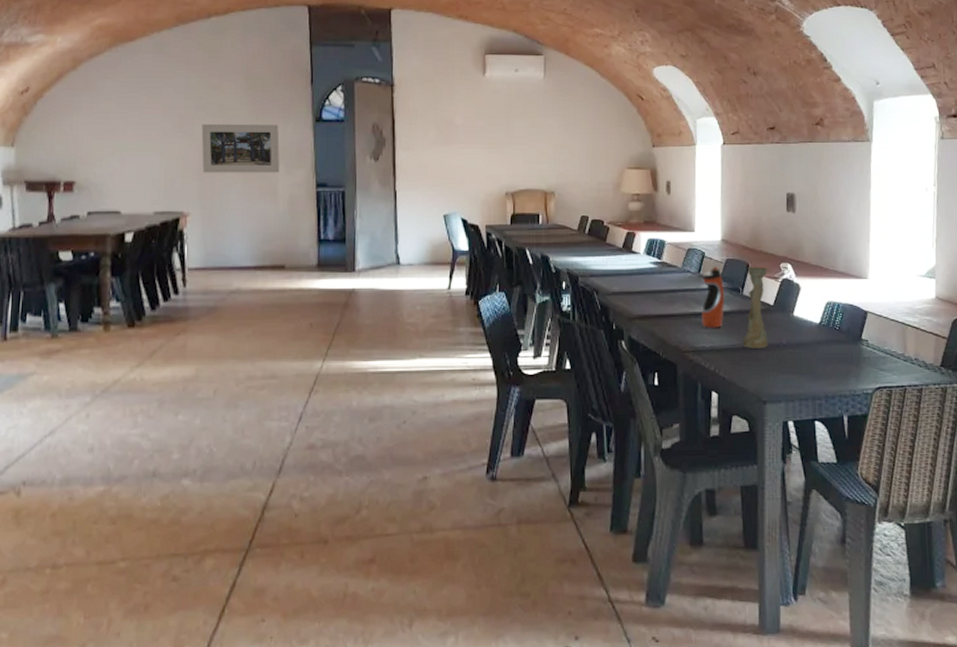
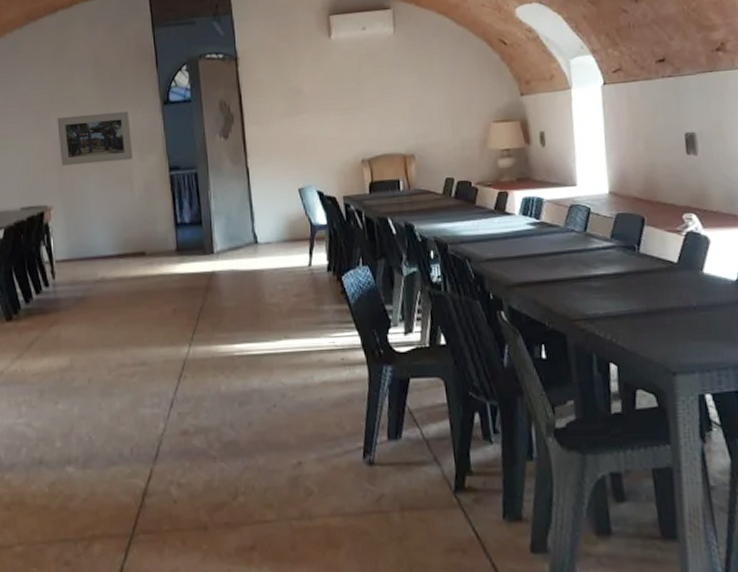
water bottle: present [701,266,725,328] -> none [589,222,619,293]
vase: present [743,266,768,348] -> none [643,219,675,313]

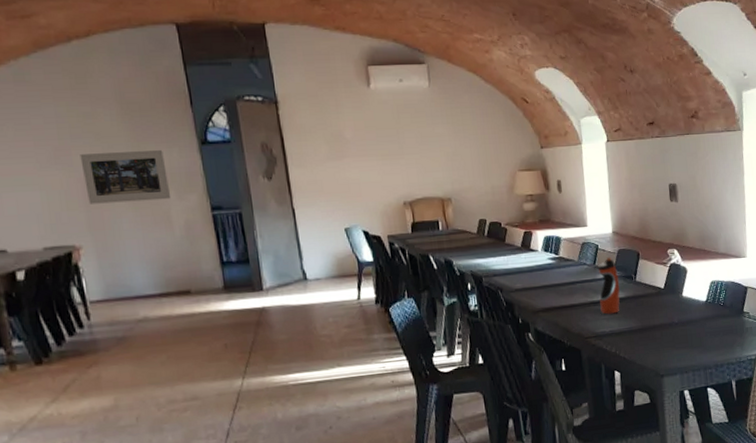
water bottle: none [589,222,619,293] -> present [597,257,620,314]

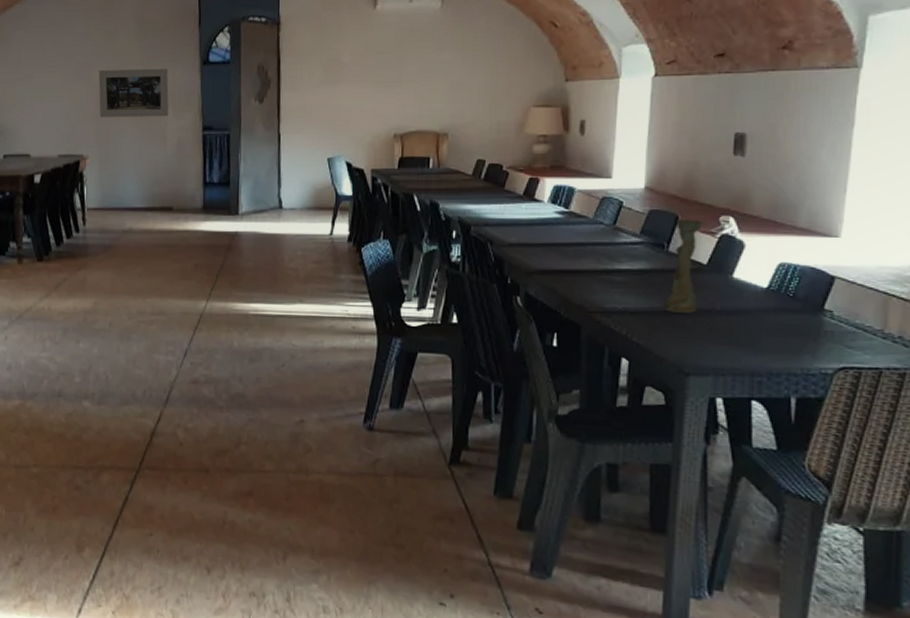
water bottle: present [597,257,620,314] -> none [614,218,646,288]
vase: none [639,254,662,330] -> present [664,218,703,313]

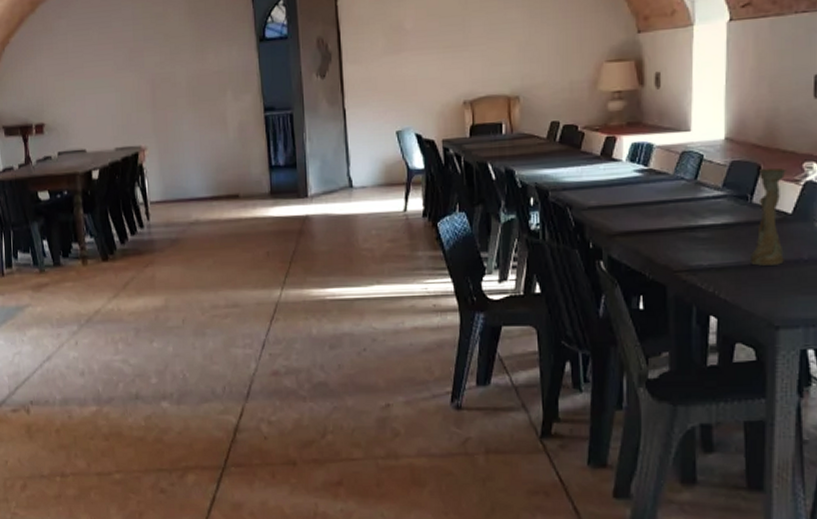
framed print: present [98,69,169,118] -> none [150,49,228,106]

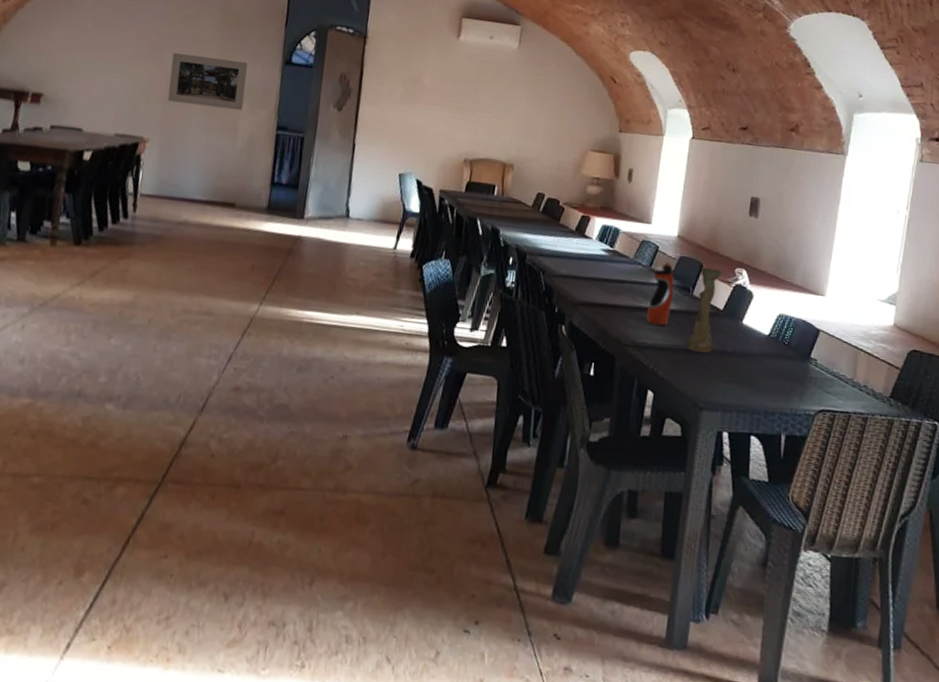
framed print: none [150,49,228,106] -> present [167,53,248,111]
water bottle: none [698,170,729,244] -> present [646,262,675,326]

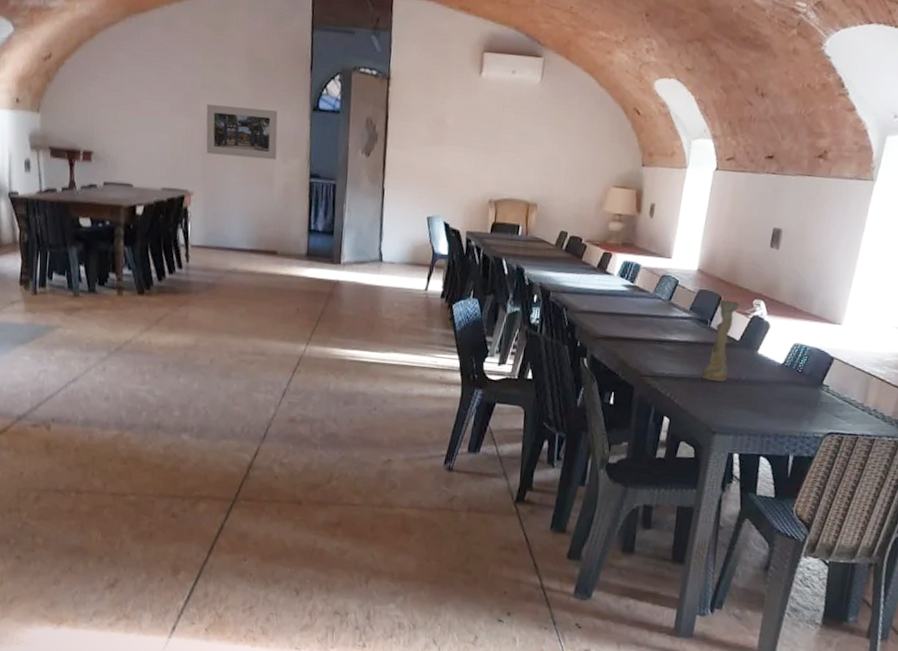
water bottle: present [646,262,675,326] -> none [664,295,693,357]

